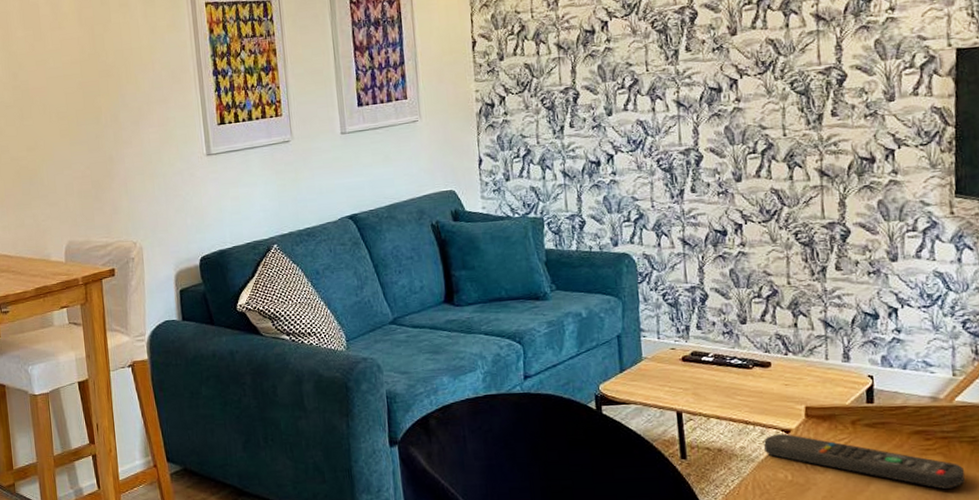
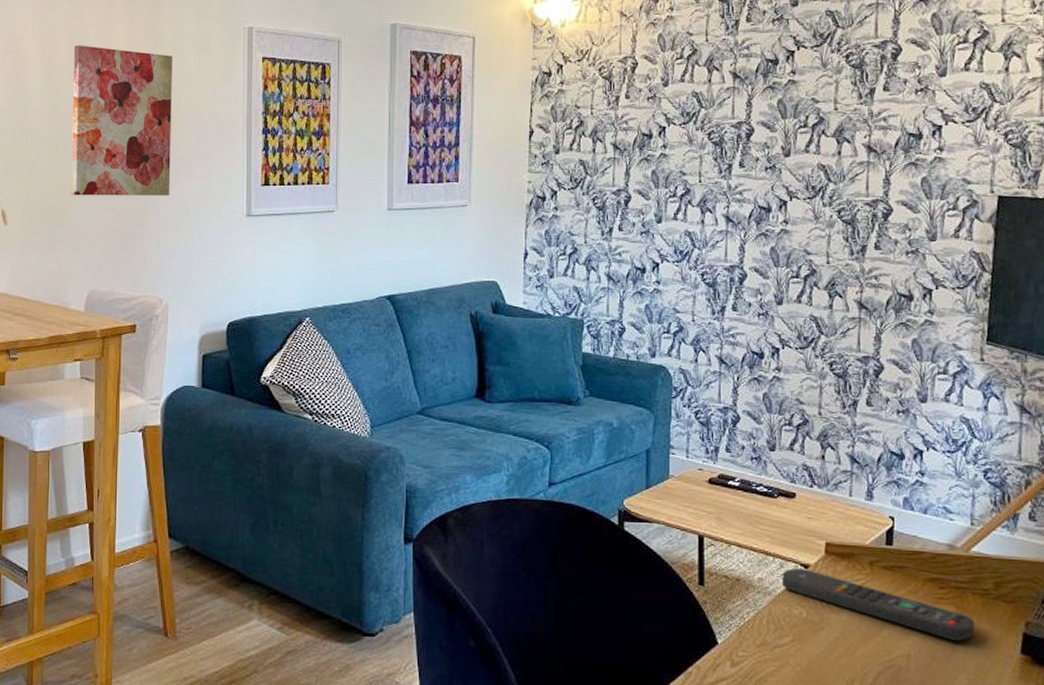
wall art: none [27,11,132,156] -> present [71,45,172,196]

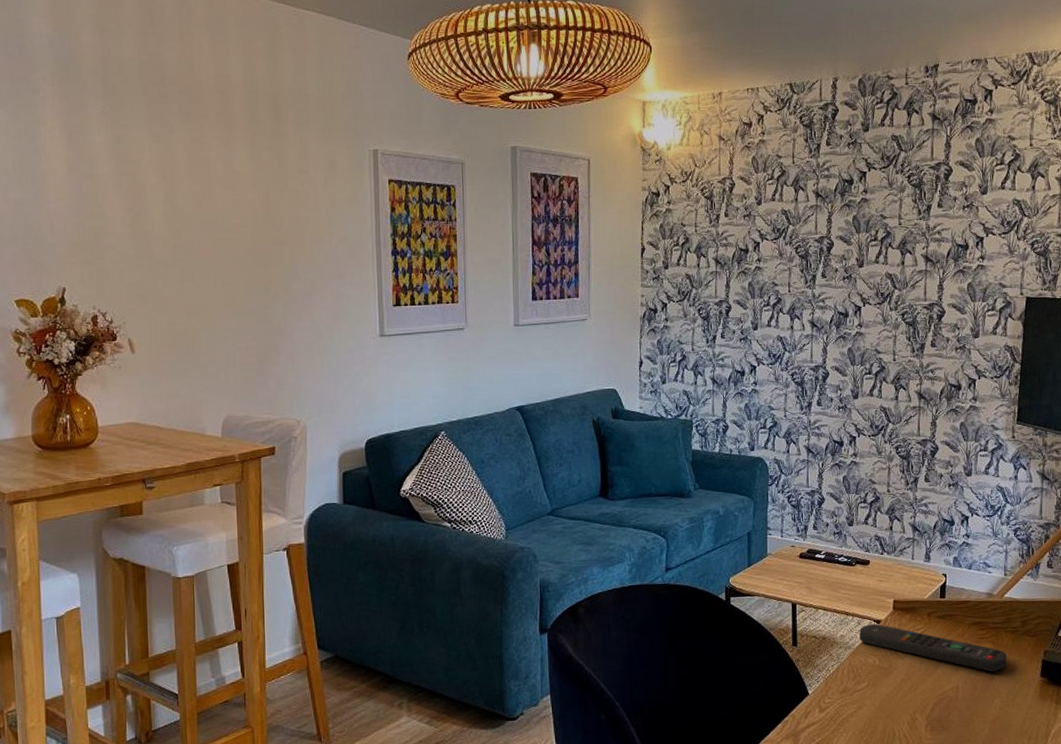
wall art: present [71,45,172,196] -> none [196,168,303,322]

